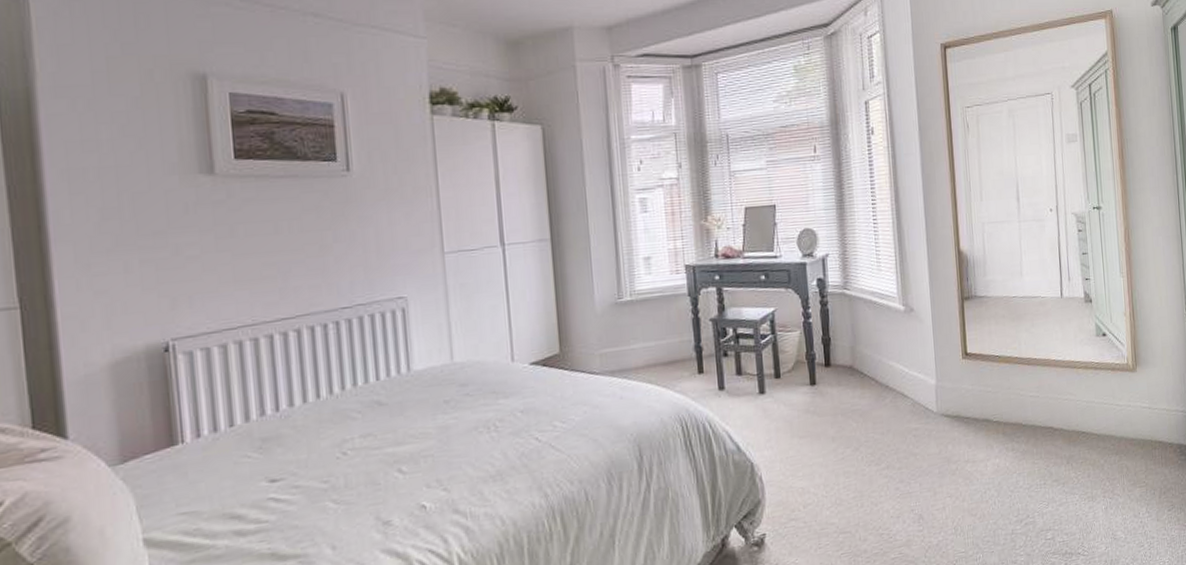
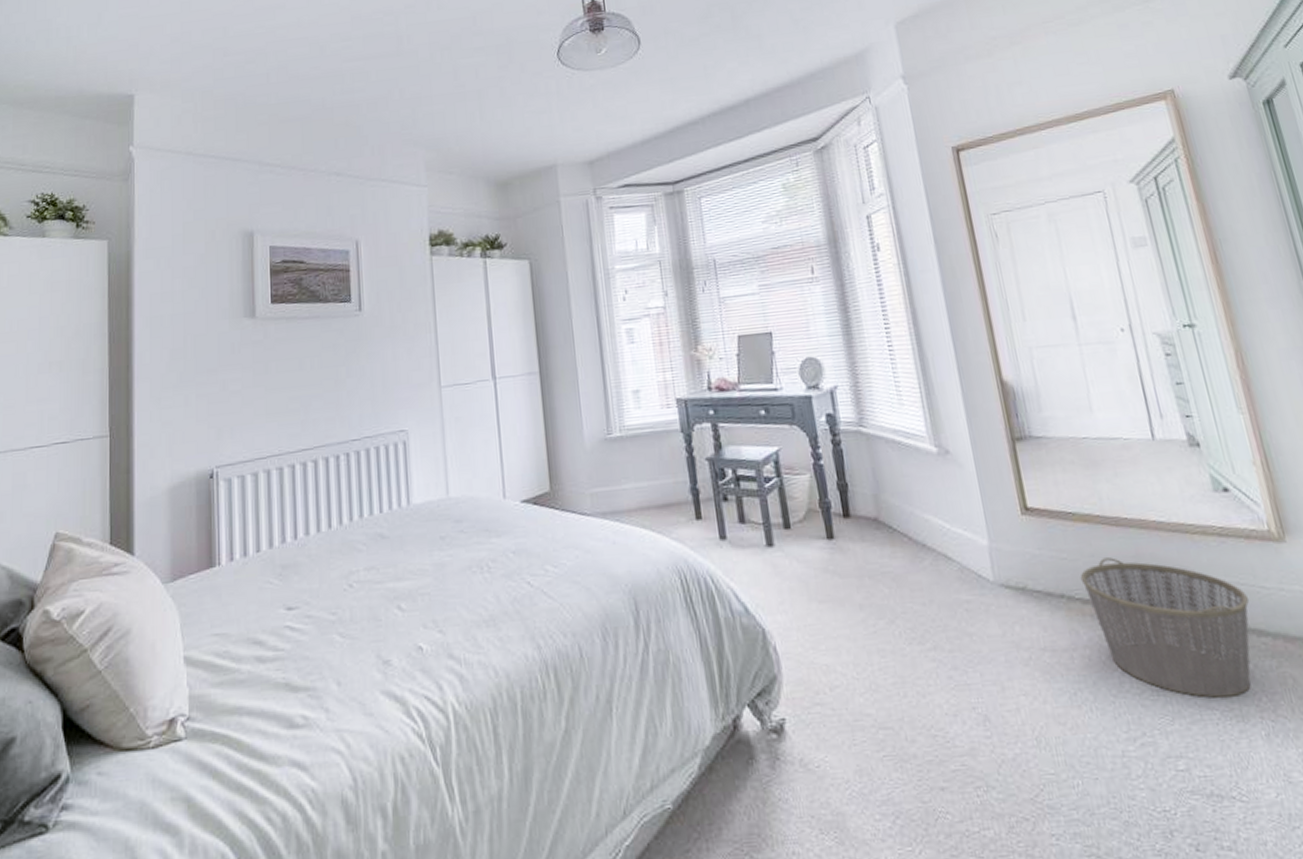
basket: none [998,389,1108,487] -> present [1080,557,1251,698]

